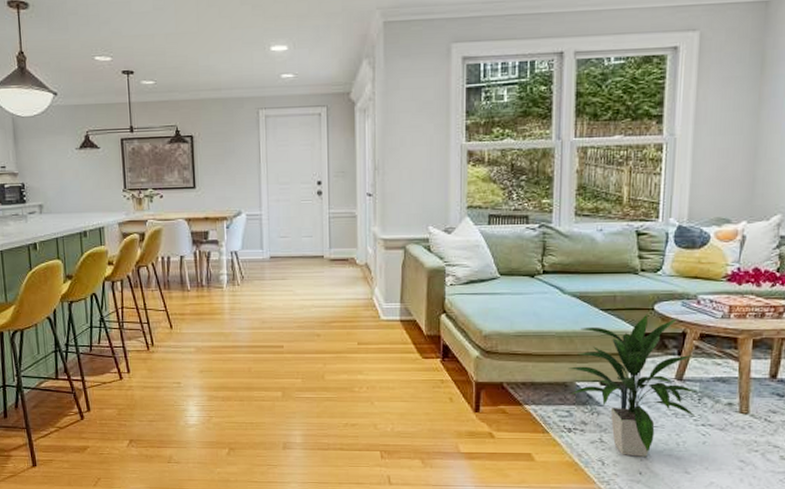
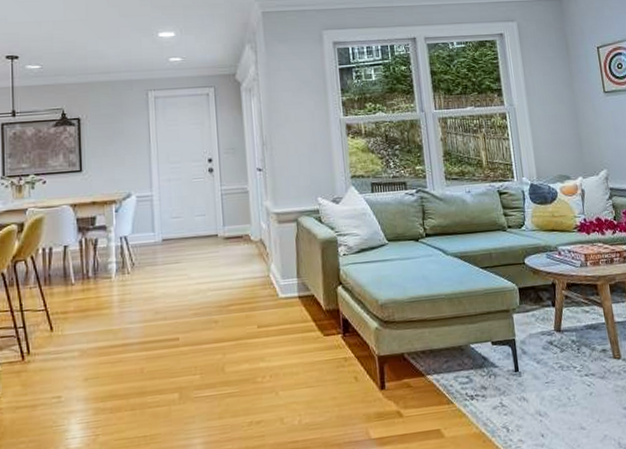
indoor plant: present [568,314,697,457] -> none [461,268,580,418]

